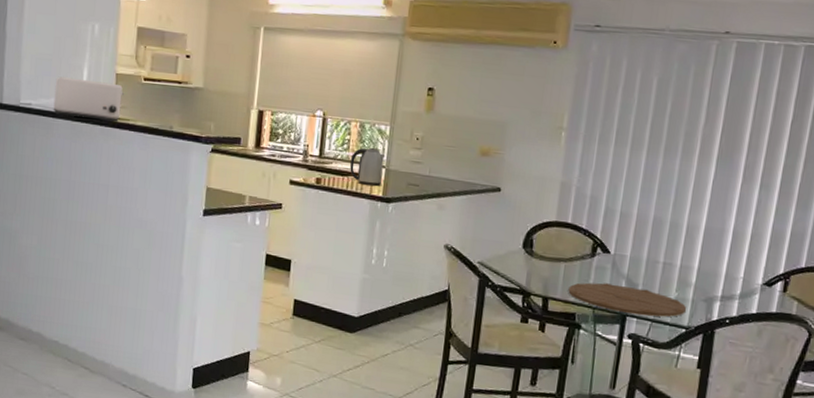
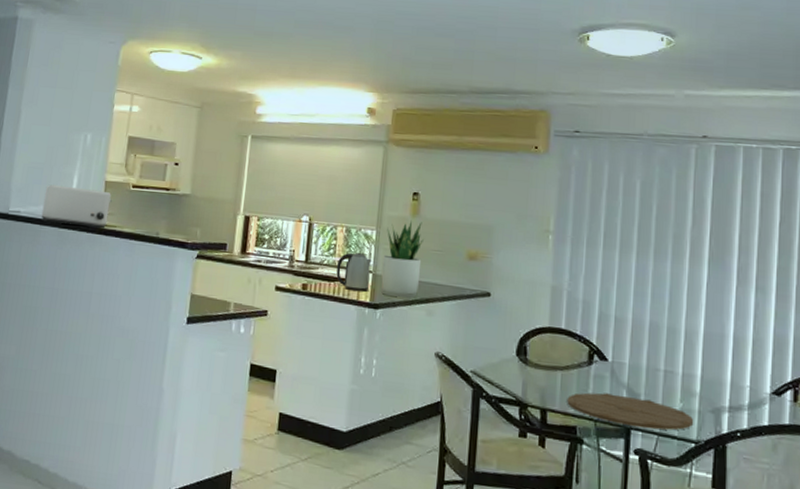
planter: none [394,115,437,193] -> present [381,220,424,299]

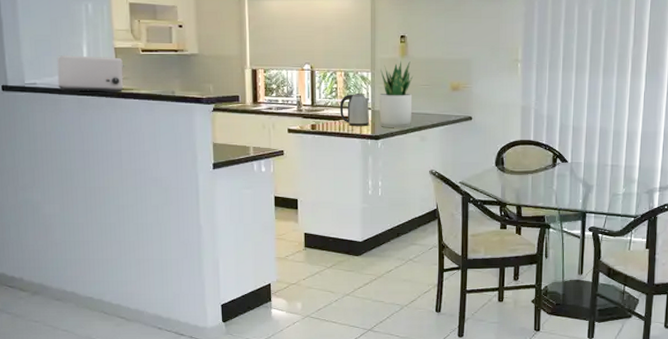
placemat: present [567,392,694,430] -> none [537,187,634,211]

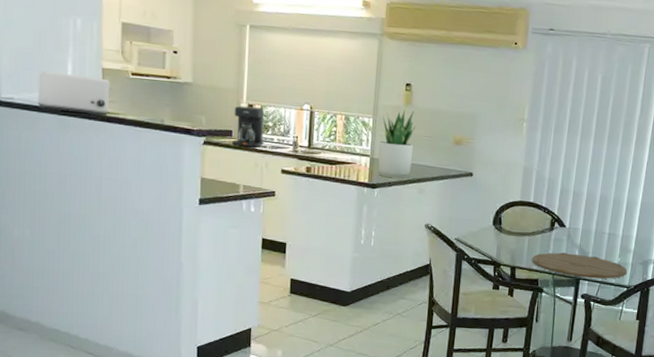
coffee maker: none [239,71,270,110] -> present [232,105,265,148]
kettle: present [340,93,370,127] -> none [337,139,370,174]
placemat: none [537,187,634,211] -> present [532,252,628,279]

